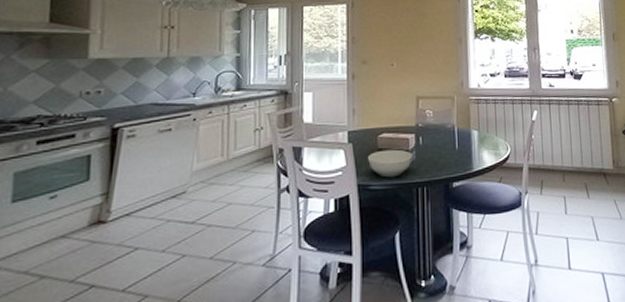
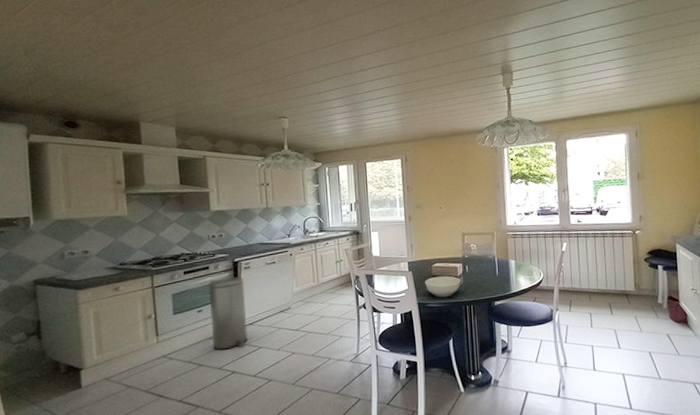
pedal bin: none [66,149,125,254] -> present [209,277,247,350]

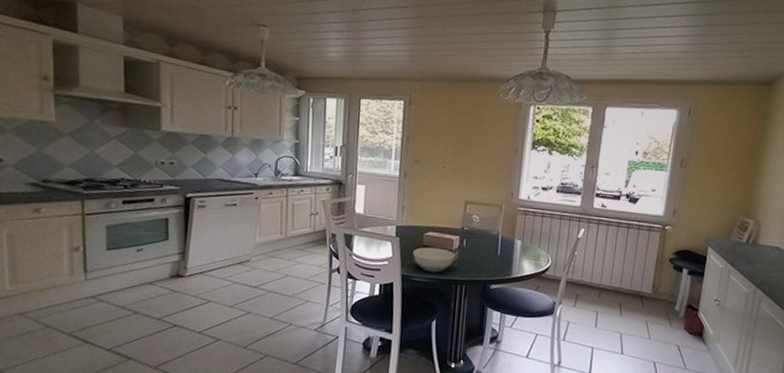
pedal bin: present [209,277,247,350] -> none [152,214,197,299]

